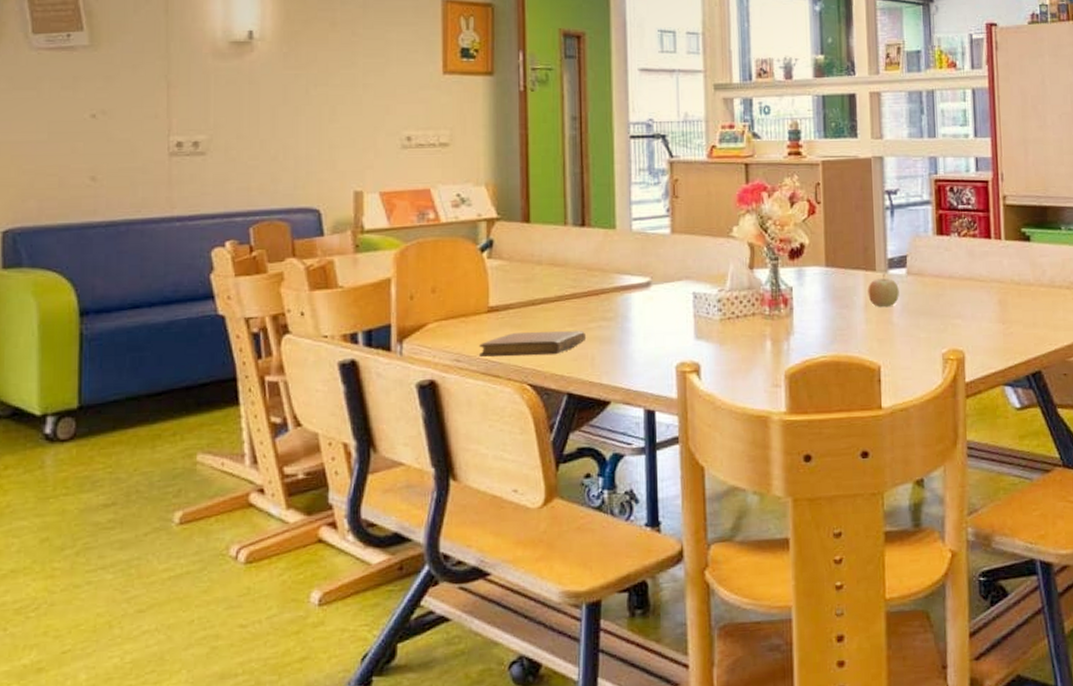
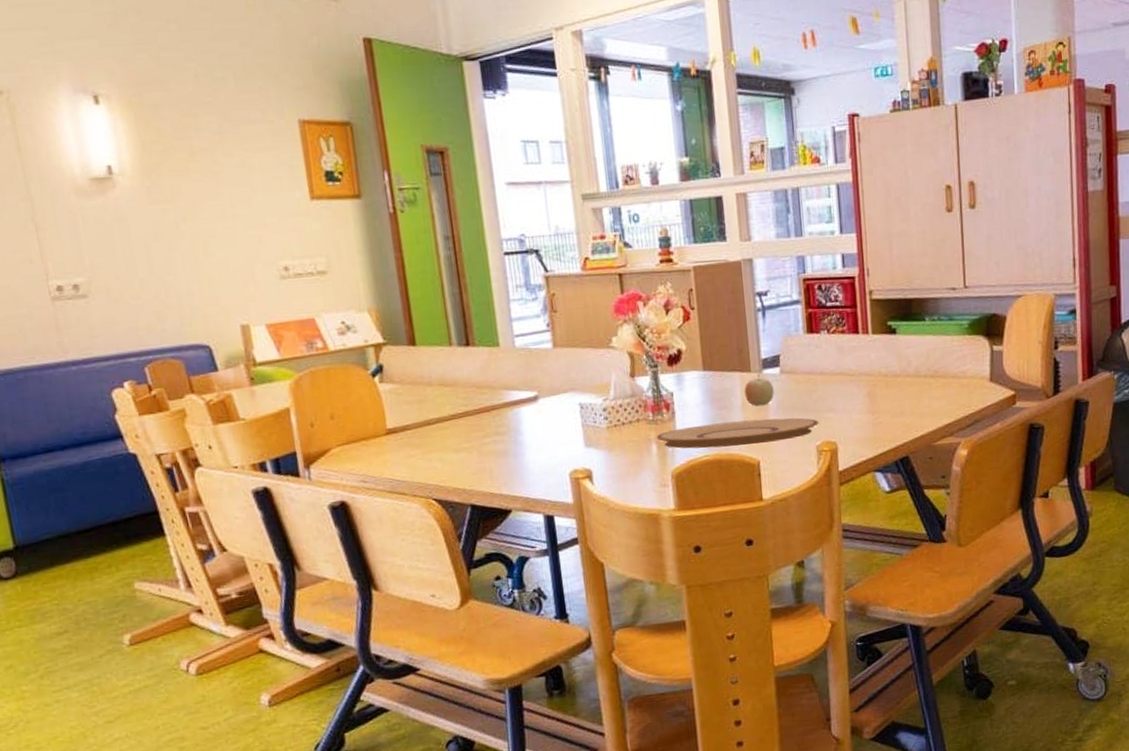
notebook: present [479,331,585,358] -> none [382,446,482,478]
plate: none [771,321,946,349] -> present [656,418,819,449]

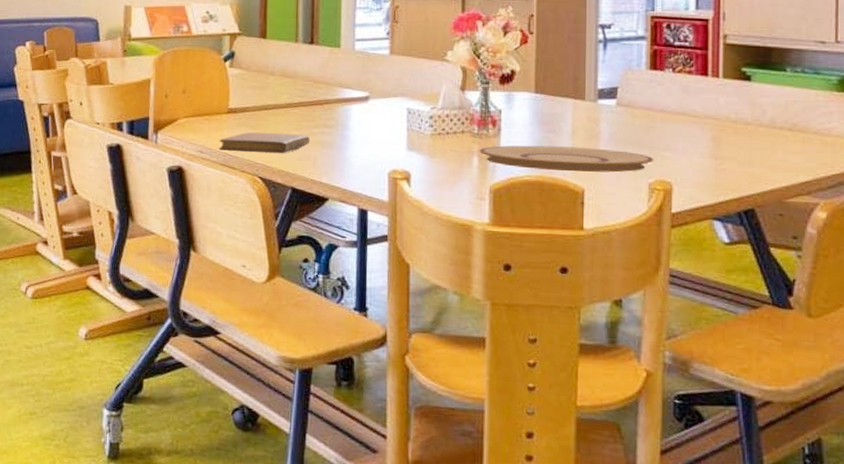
notebook: none [382,446,482,478] -> present [219,132,309,154]
fruit: present [744,373,774,407] -> none [576,103,608,135]

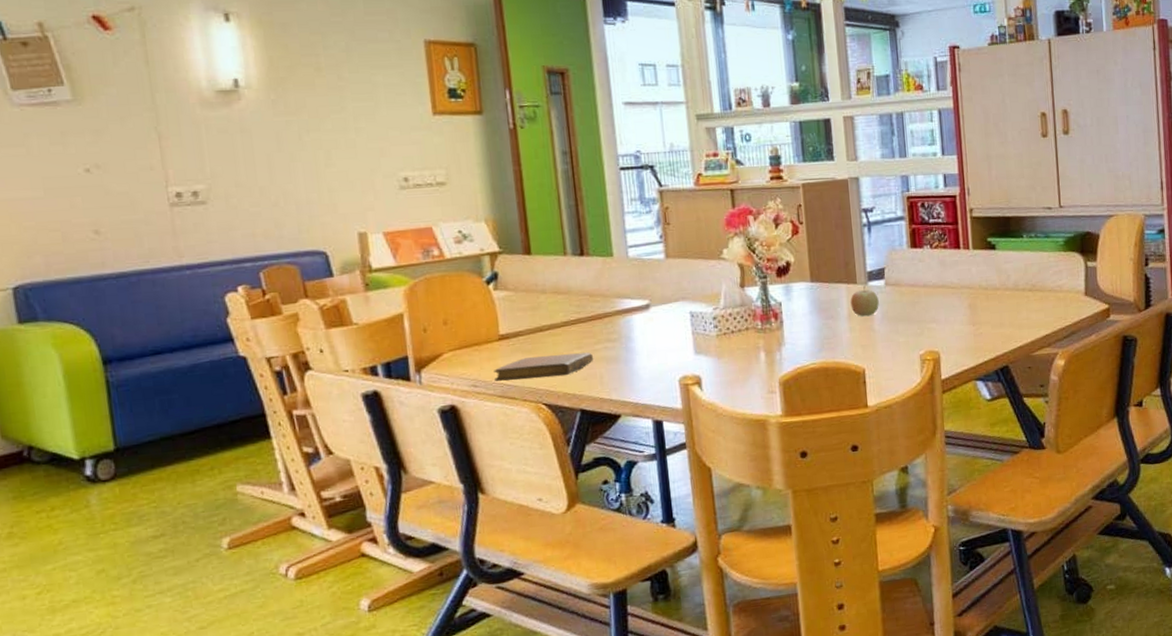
plate: present [479,145,654,173] -> none [764,328,923,357]
fruit: none [576,103,608,135] -> present [850,285,879,317]

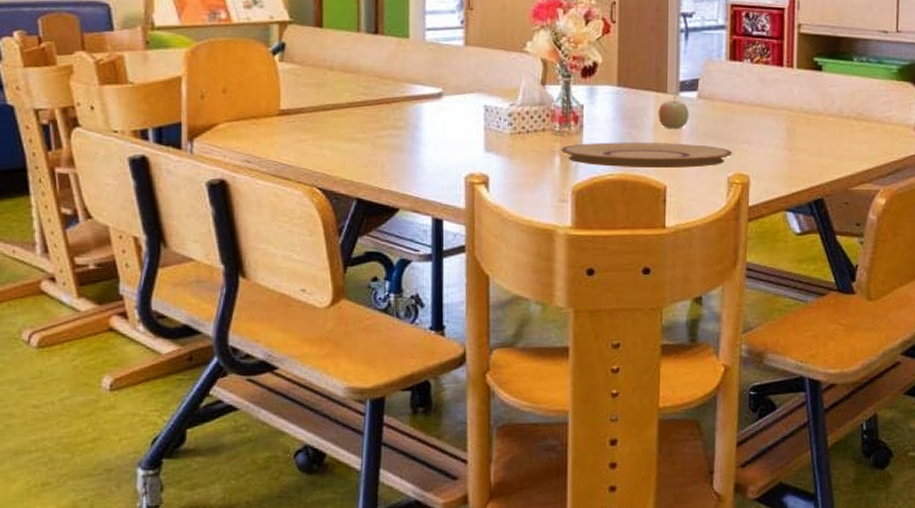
notebook: present [494,352,593,382] -> none [270,137,376,161]
plate: none [764,328,923,357] -> present [561,142,733,169]

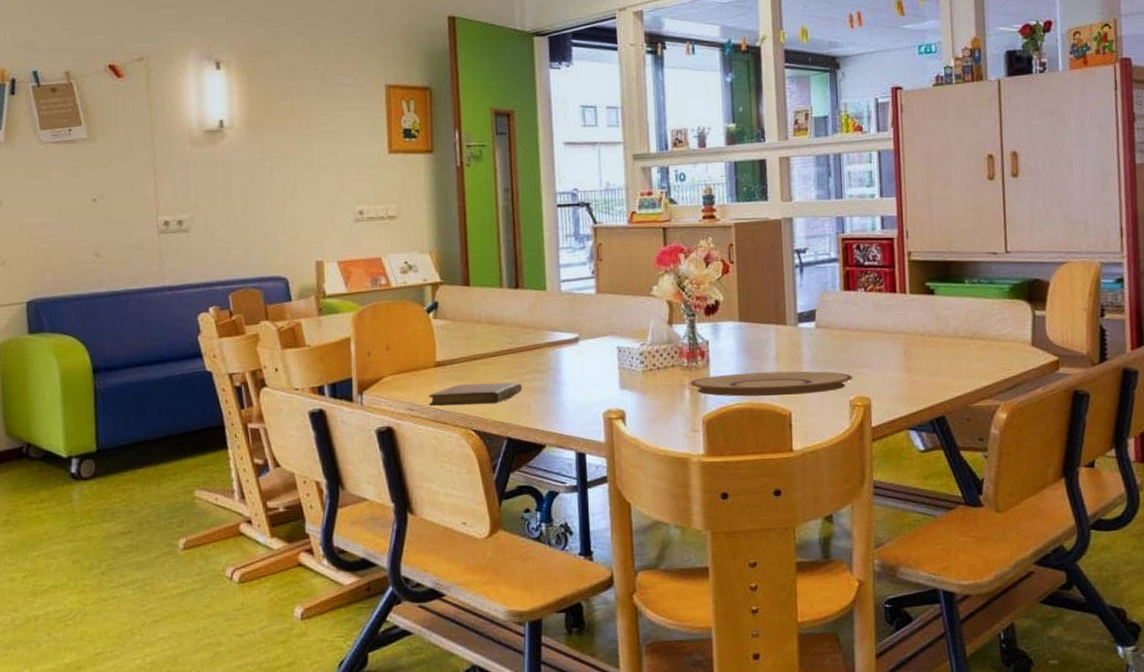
notebook: none [270,137,376,161] -> present [429,382,522,407]
fruit: present [658,95,689,130] -> none [779,327,809,359]

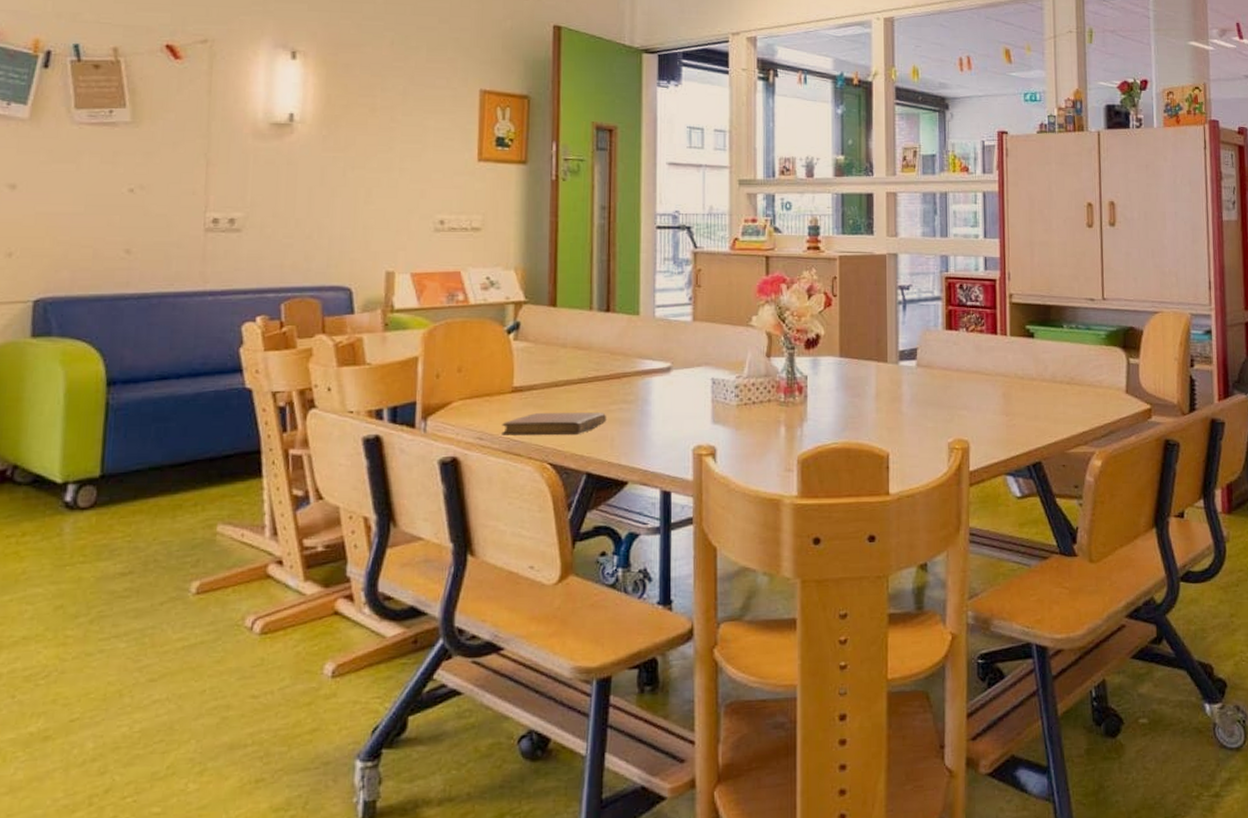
plate: present [690,371,853,397] -> none [786,410,952,436]

